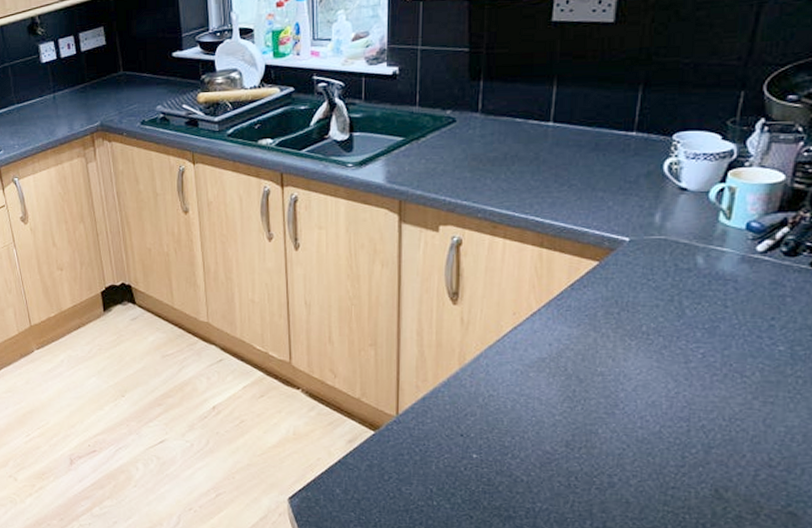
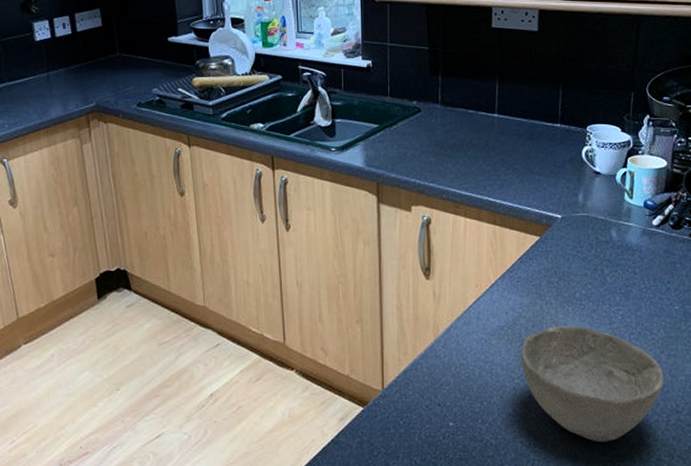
bowl: none [565,361,756,491] -> present [521,326,665,442]

